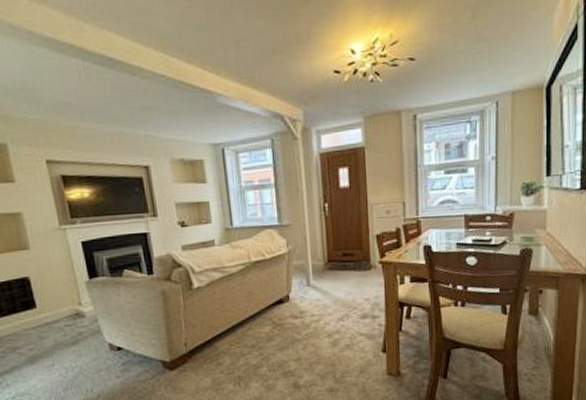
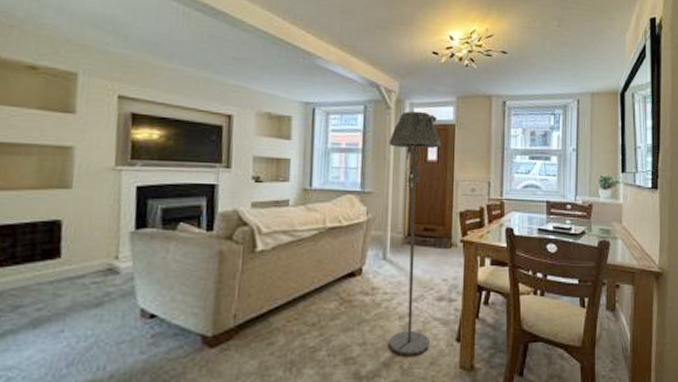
floor lamp: none [300,137,358,367] -> present [388,111,441,356]

